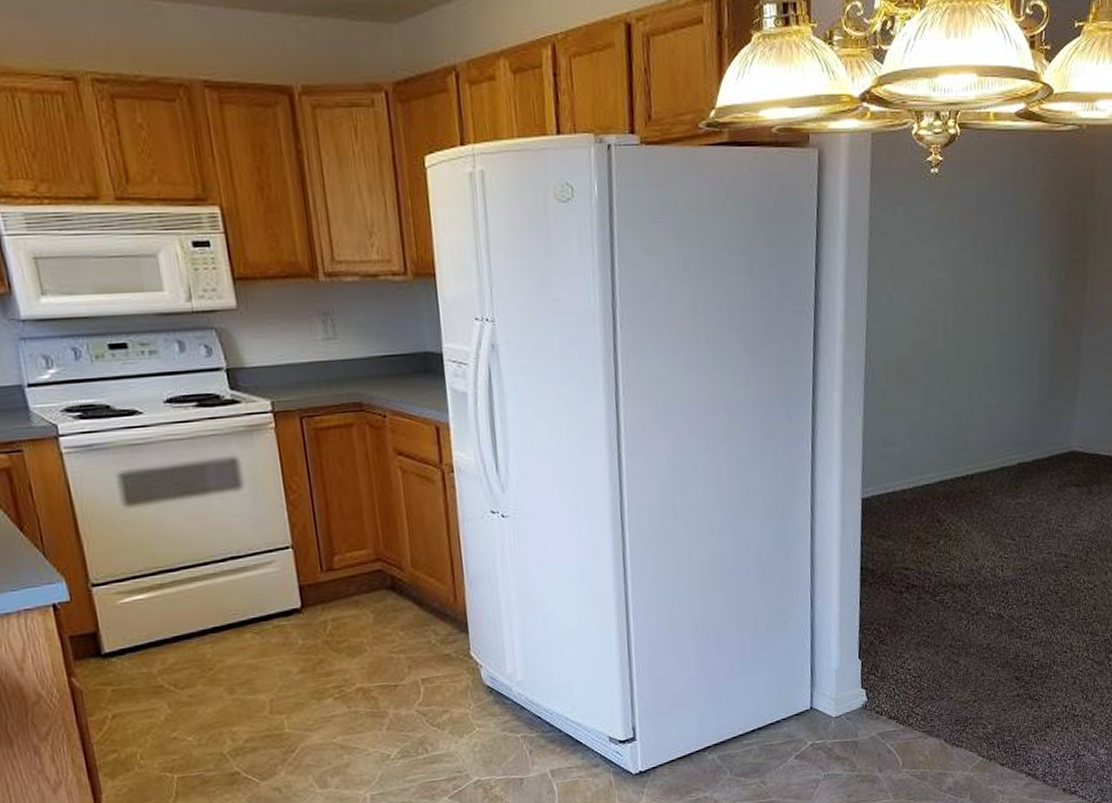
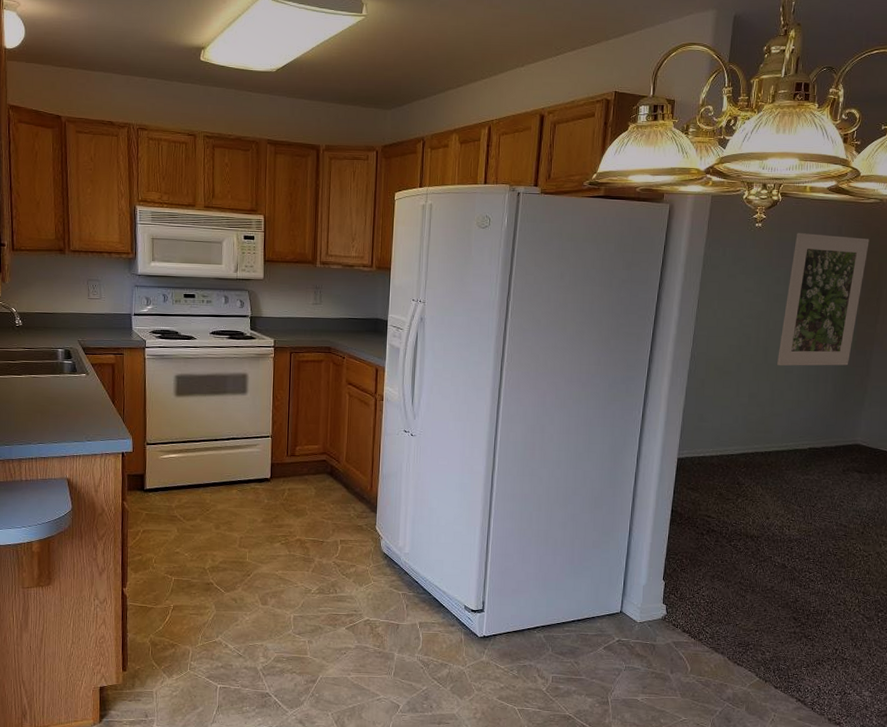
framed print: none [972,177,1070,362] -> present [777,233,870,366]

